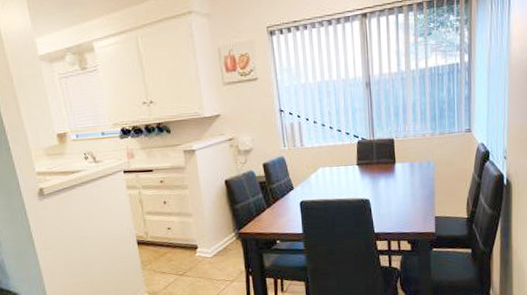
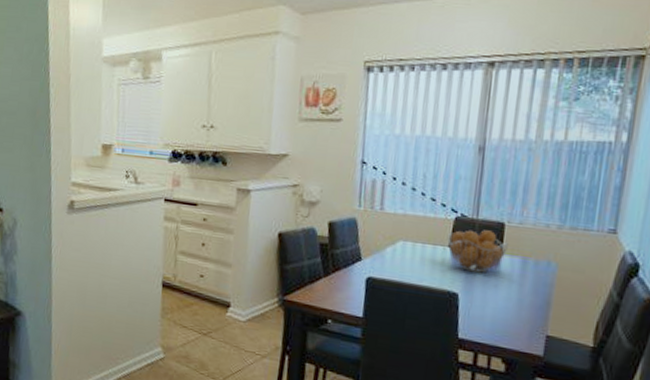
fruit basket: none [355,147,399,181] -> present [447,230,508,273]

